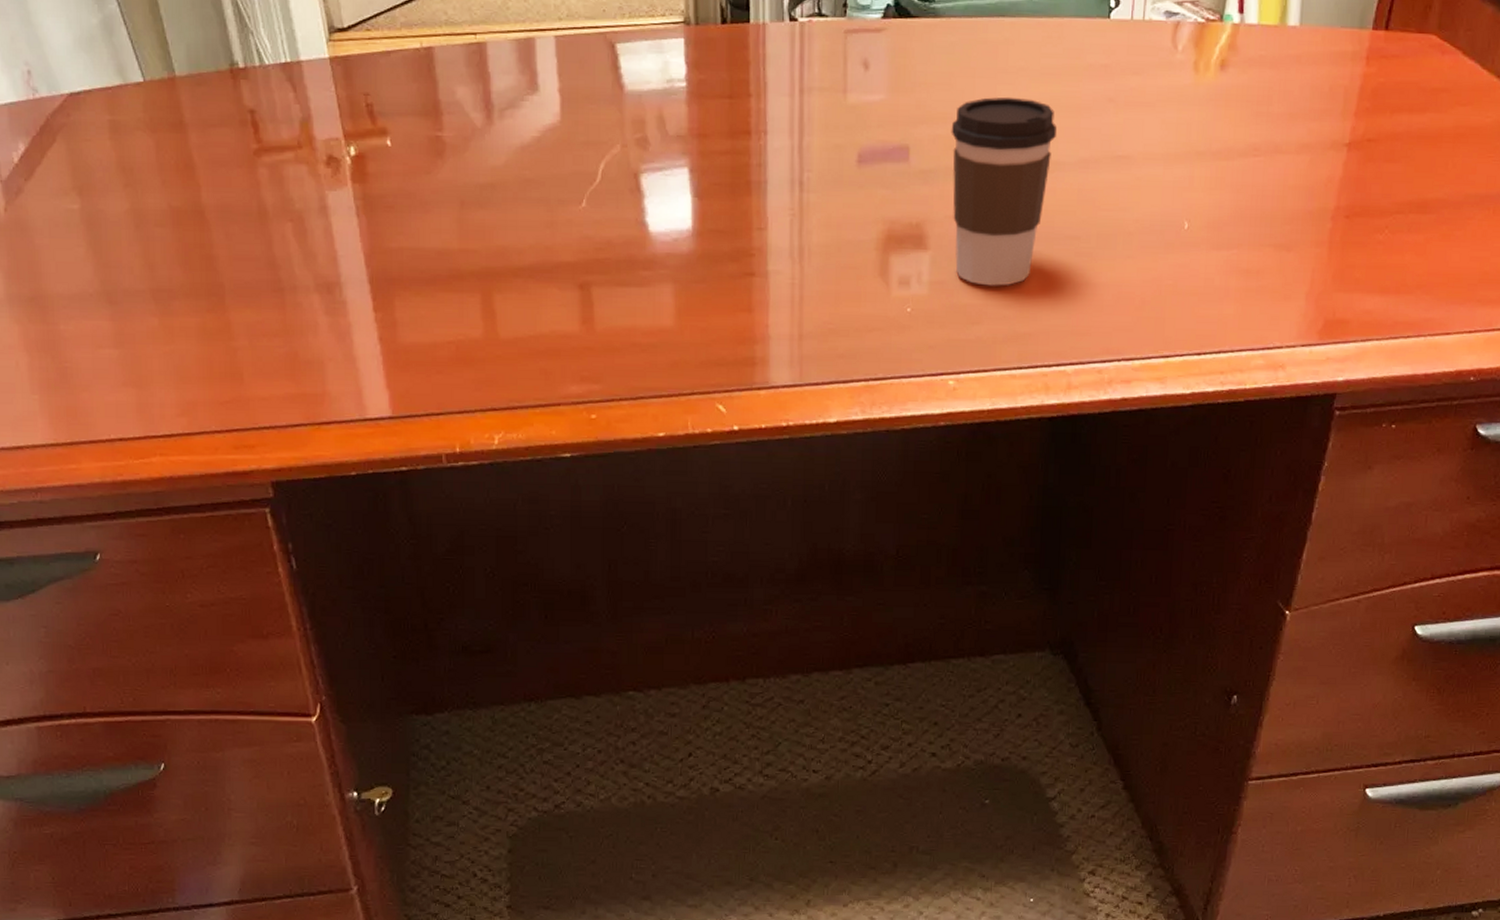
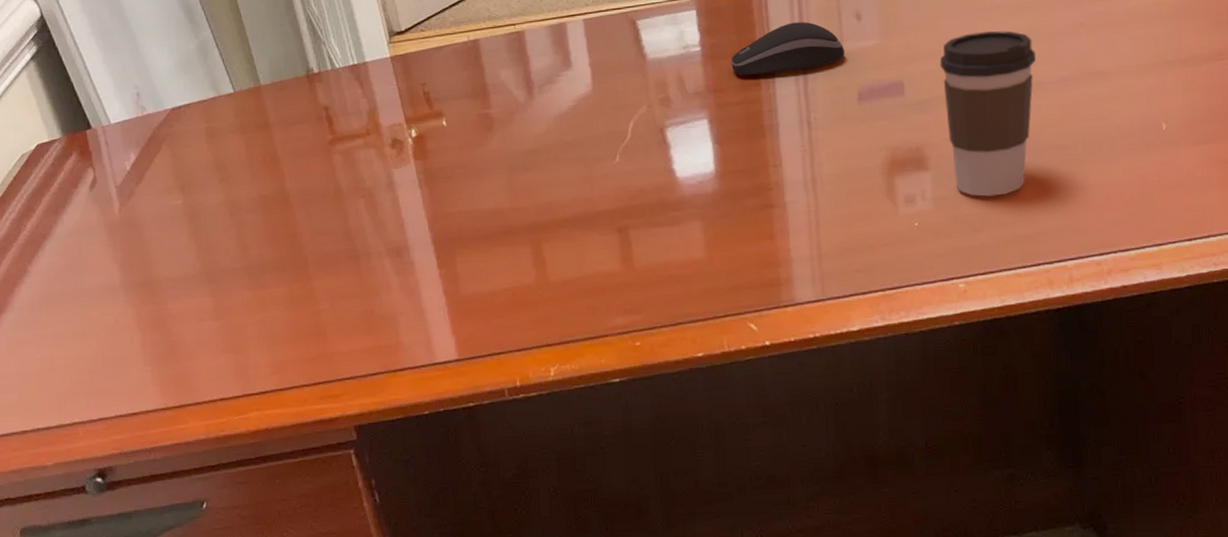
computer mouse: none [719,64,848,122] -> present [731,22,845,76]

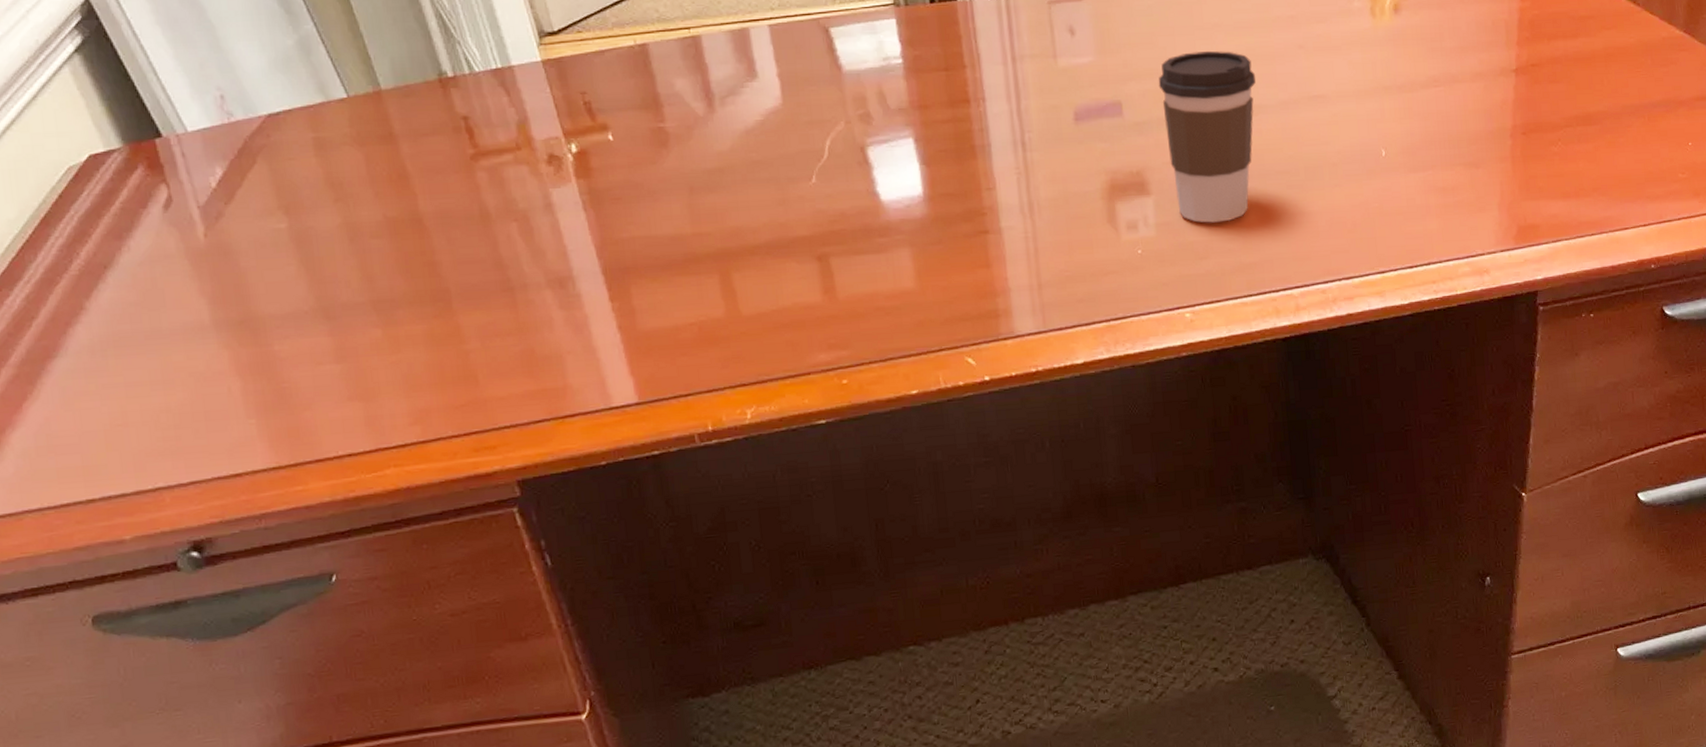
computer mouse: present [731,22,845,76] -> none [936,35,1059,92]

